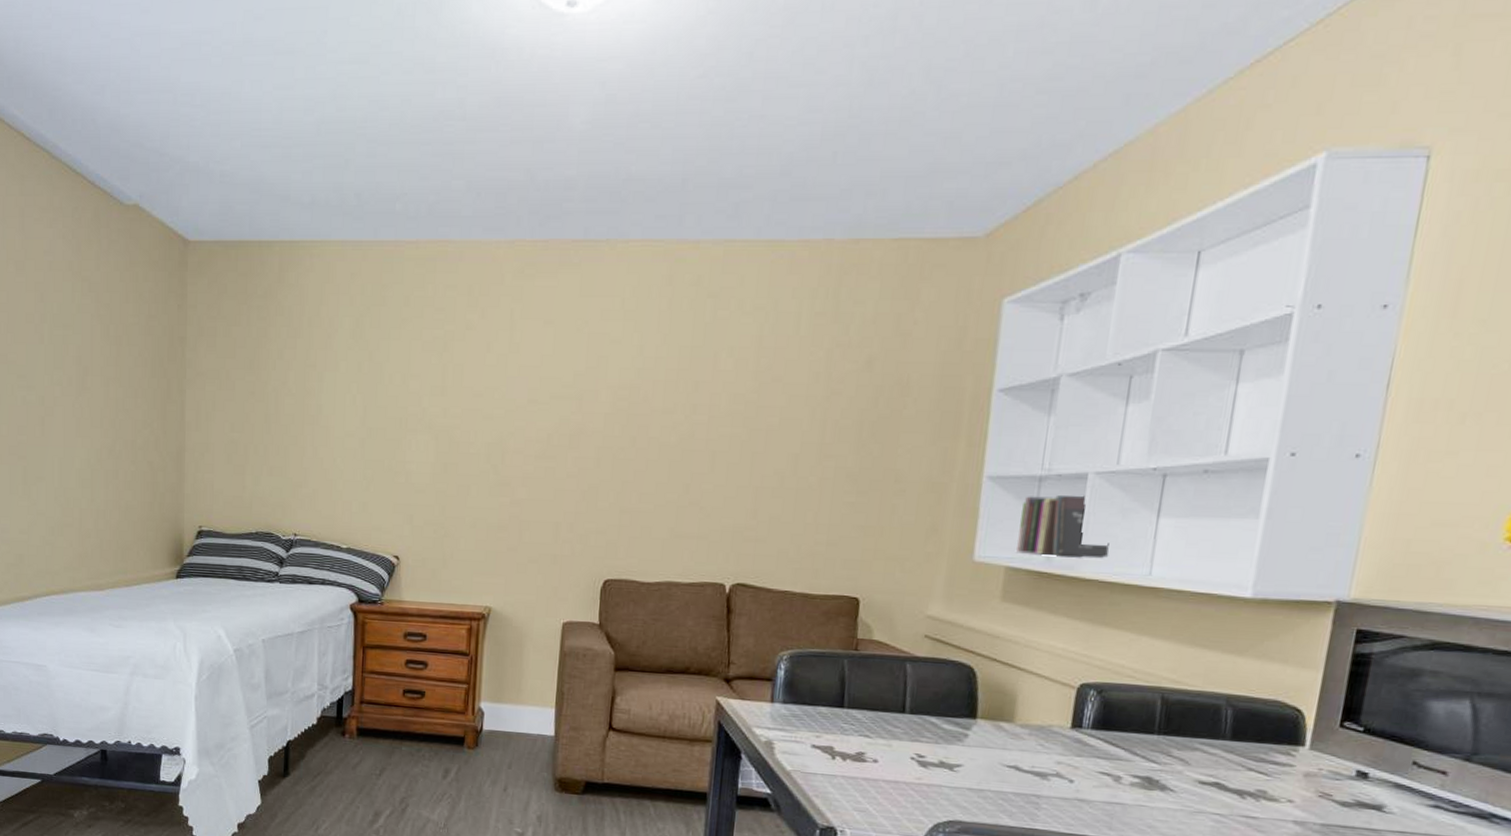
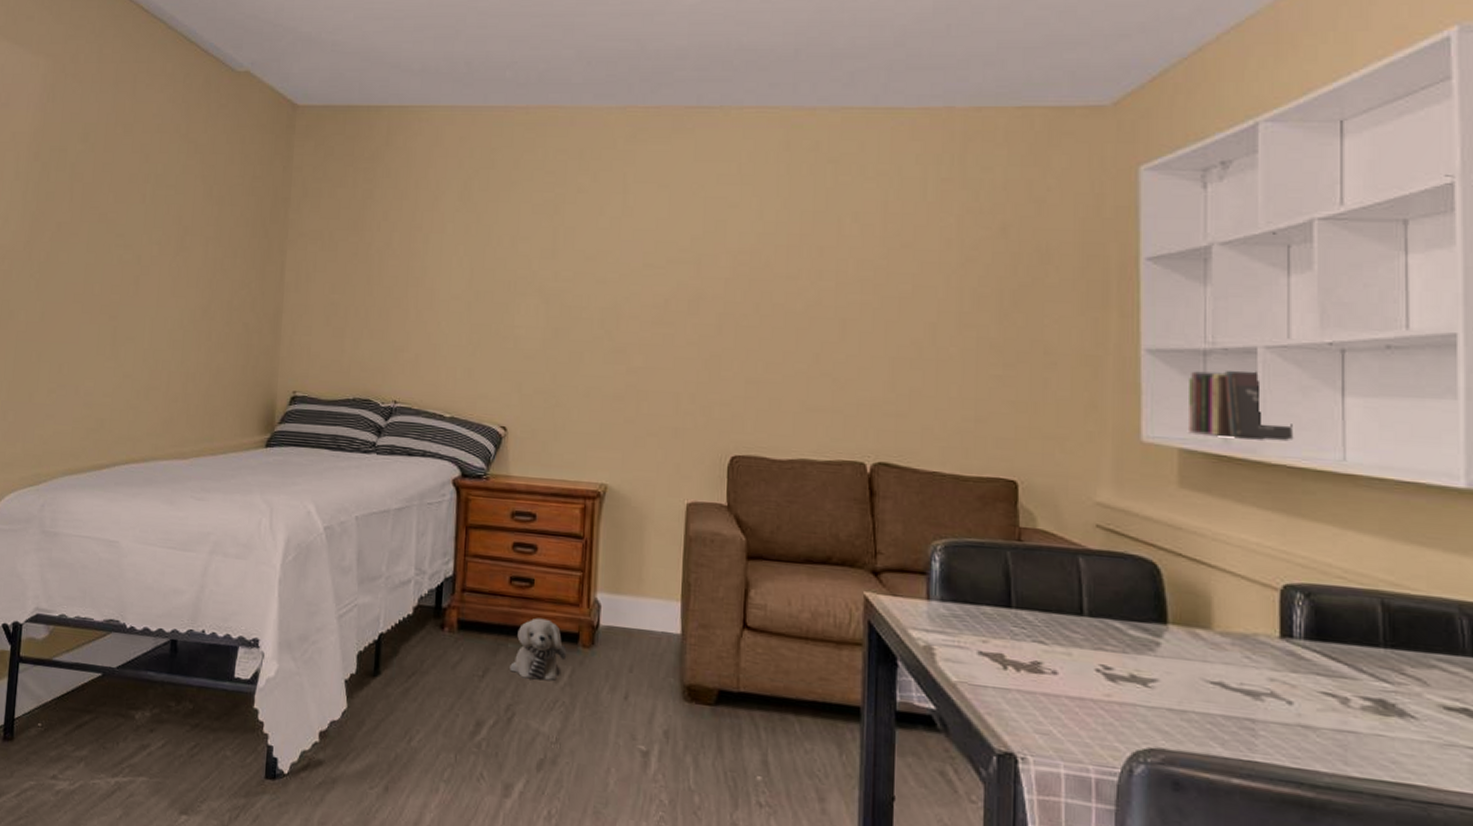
plush toy: none [404,724,454,777] -> present [510,617,567,681]

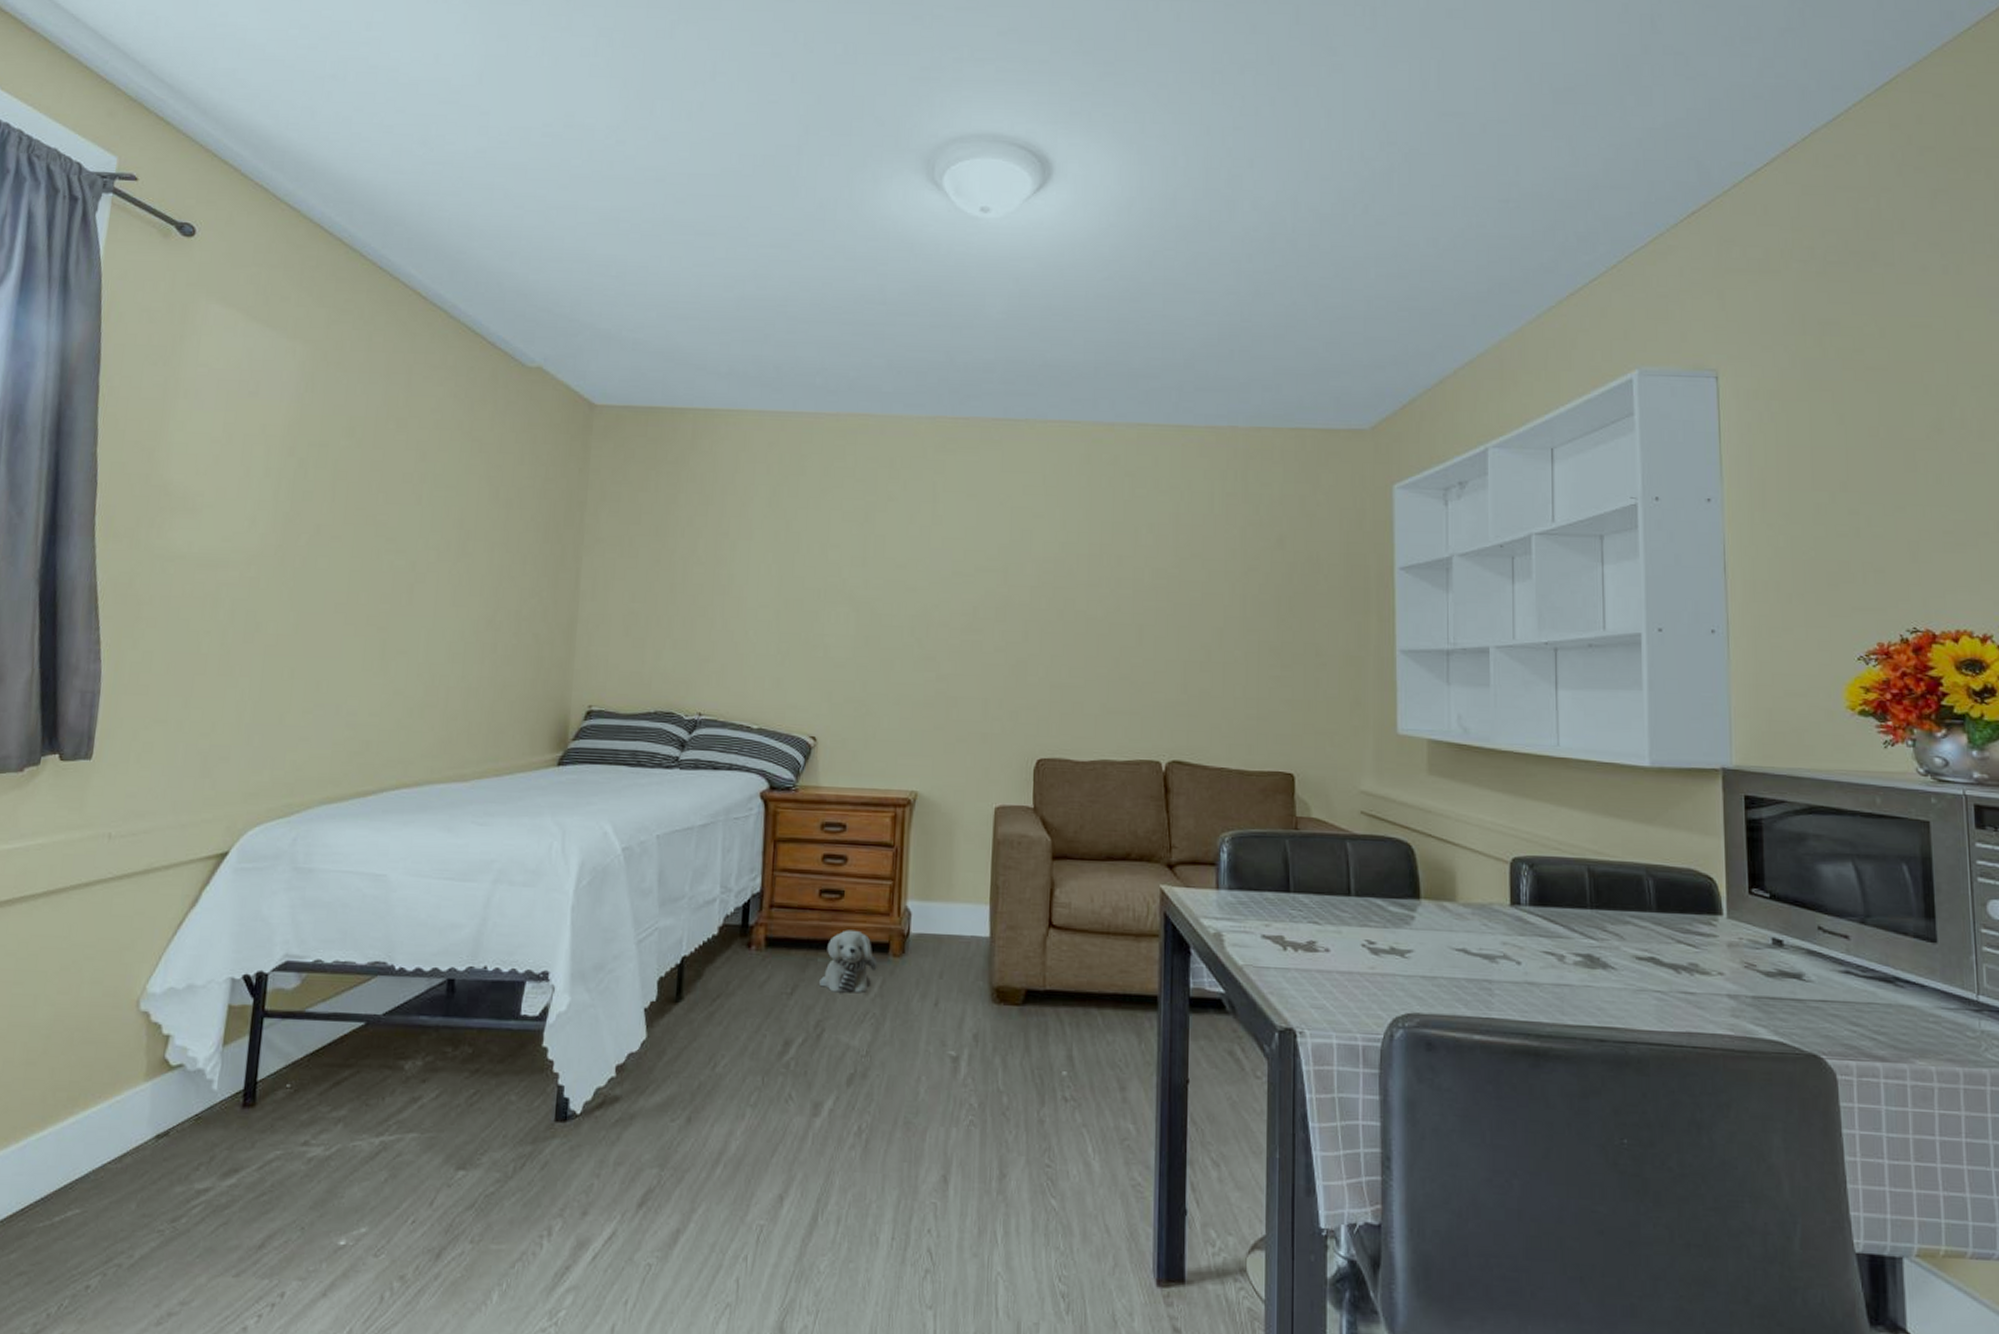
books: present [1189,370,1294,442] -> none [1436,667,1519,731]

